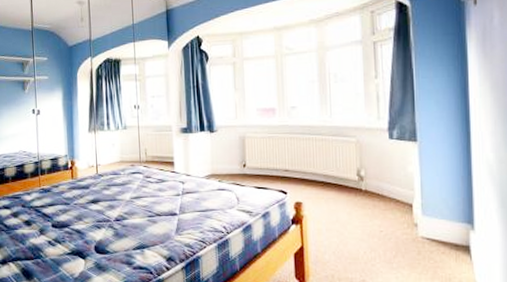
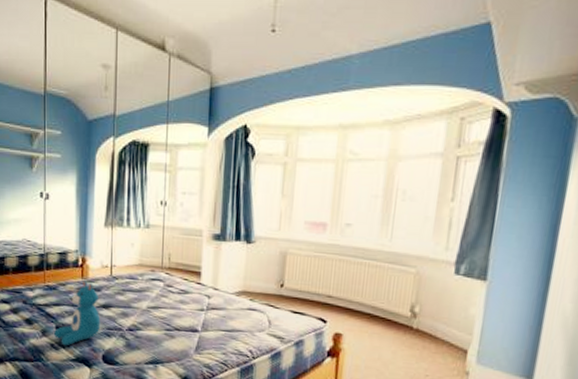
teddy bear: none [50,180,91,242] -> present [53,279,101,346]

